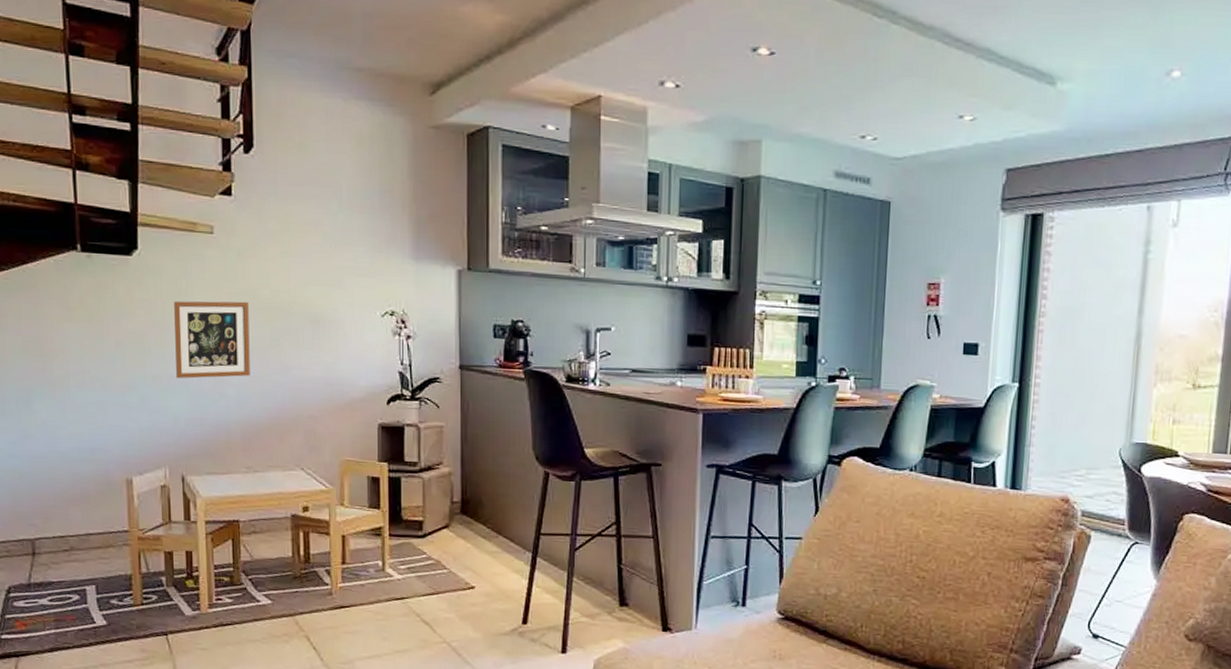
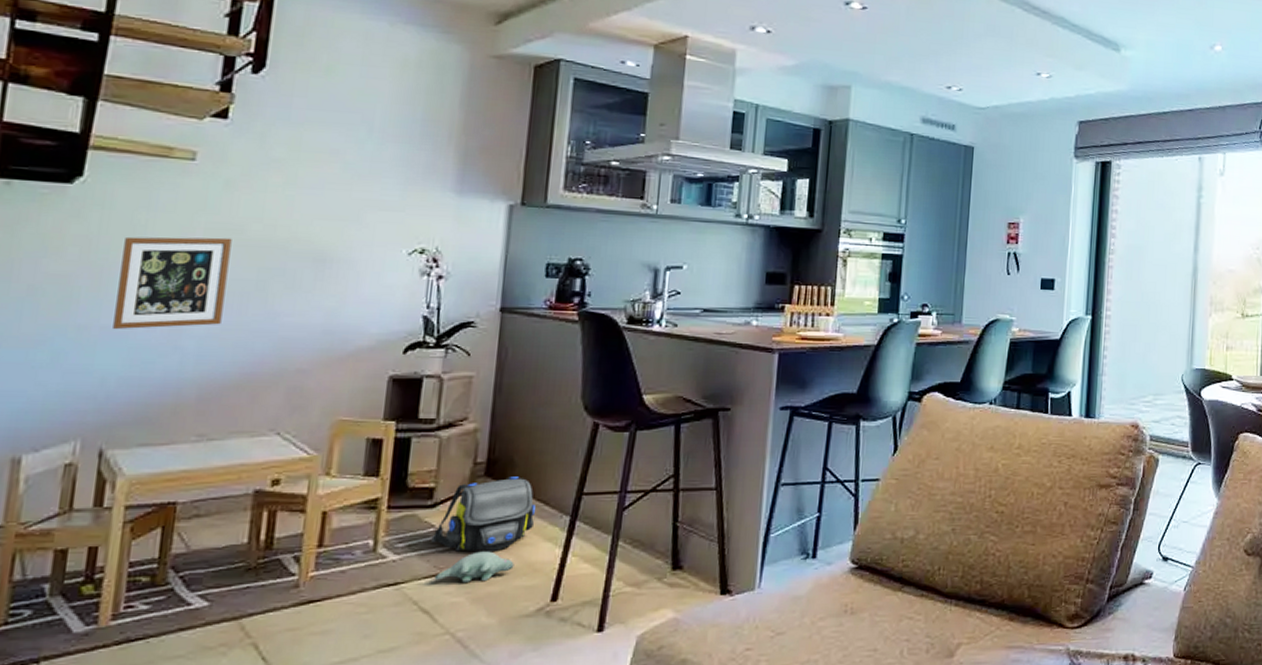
shoulder bag: none [425,515,503,579] -> present [431,476,535,553]
plush toy: none [430,577,491,603] -> present [434,551,514,582]

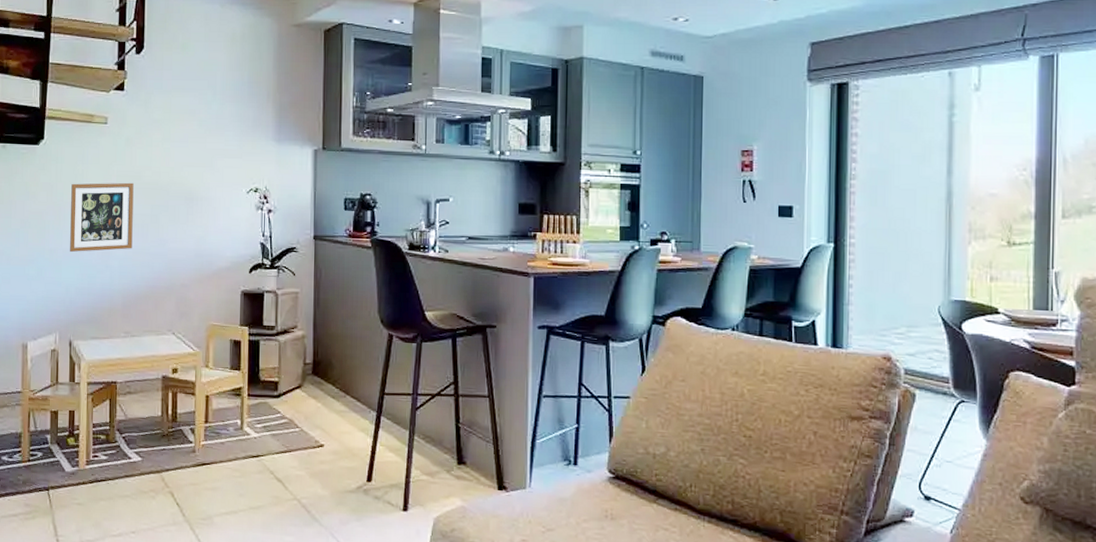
shoulder bag: present [431,476,535,553] -> none [279,376,350,437]
plush toy: present [434,551,514,582] -> none [283,435,338,461]

